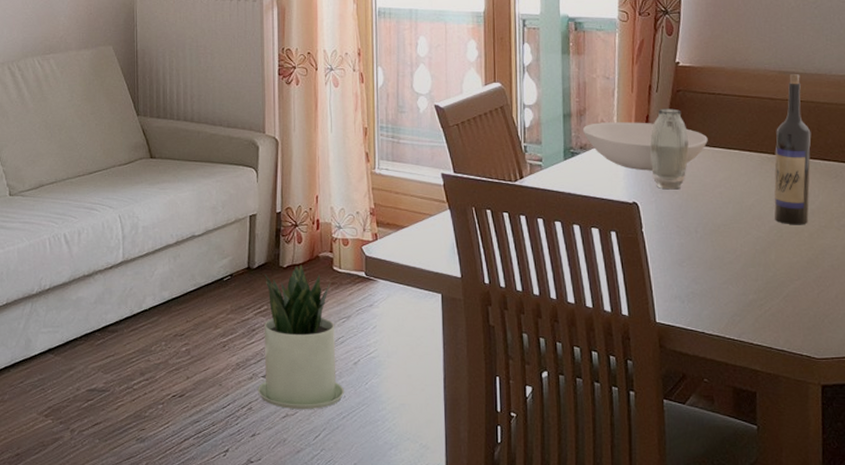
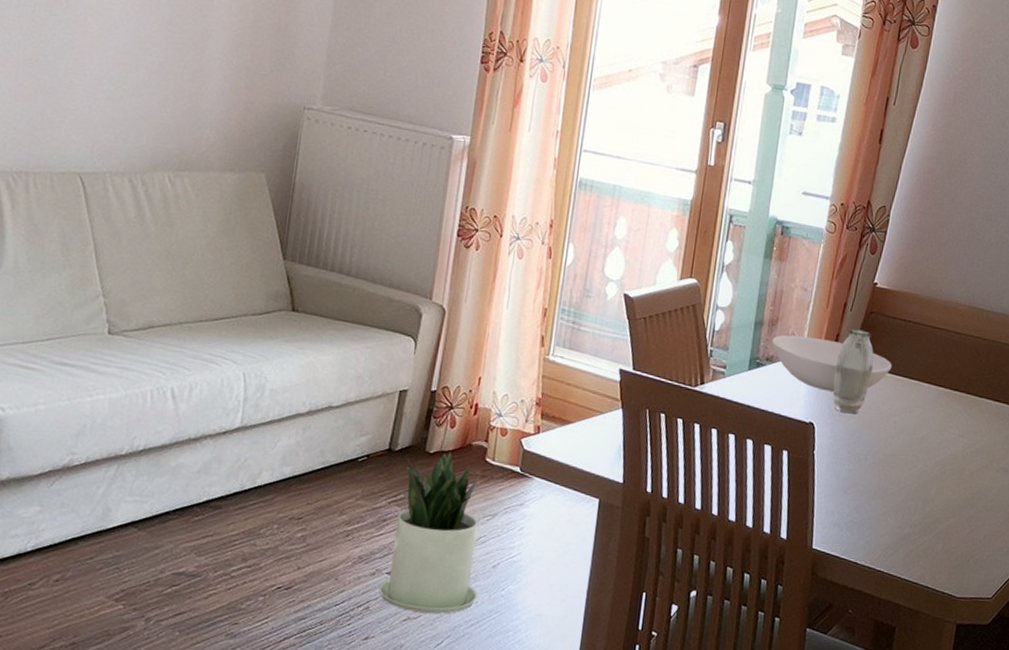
wine bottle: present [774,73,811,225] -> none [941,310,988,463]

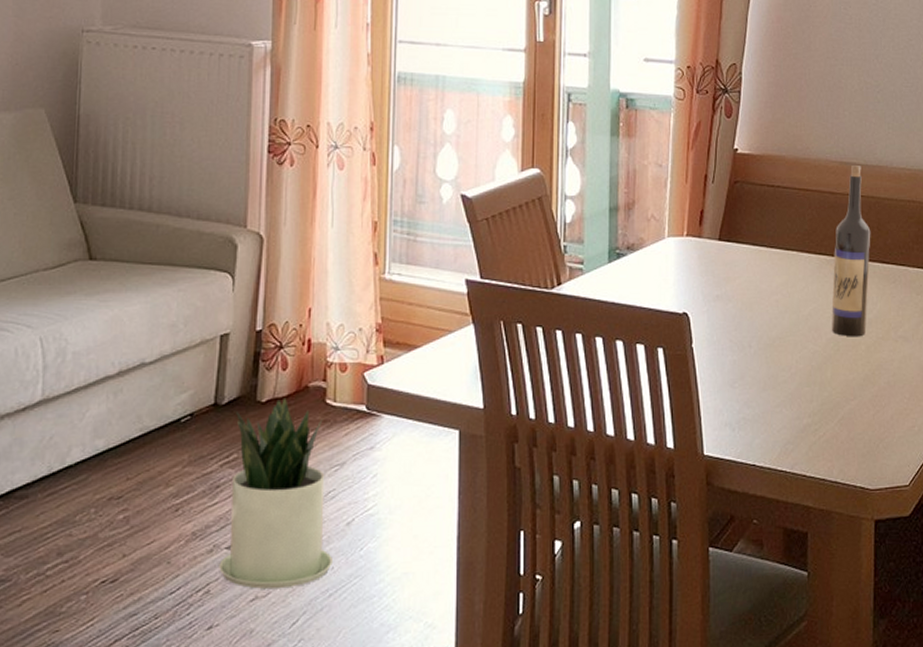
bowl: present [771,335,892,392] -> none [630,218,765,275]
vase: present [833,328,874,414] -> none [704,202,745,298]
wine bottle: none [941,310,988,463] -> present [831,164,871,337]

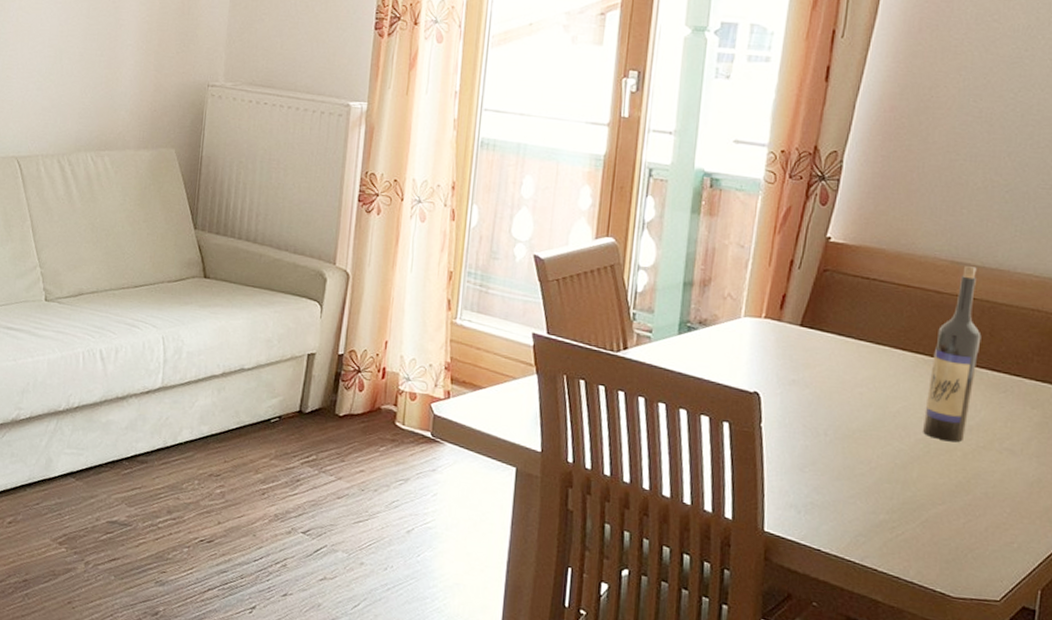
planter: present [219,398,332,589] -> none [295,415,393,576]

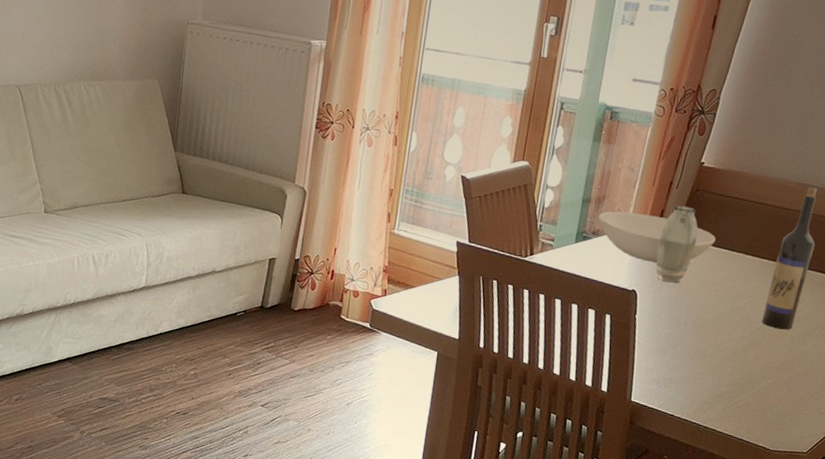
bowl: none [704,296,854,359] -> present [598,211,716,263]
vase: none [781,288,830,384] -> present [656,205,698,283]

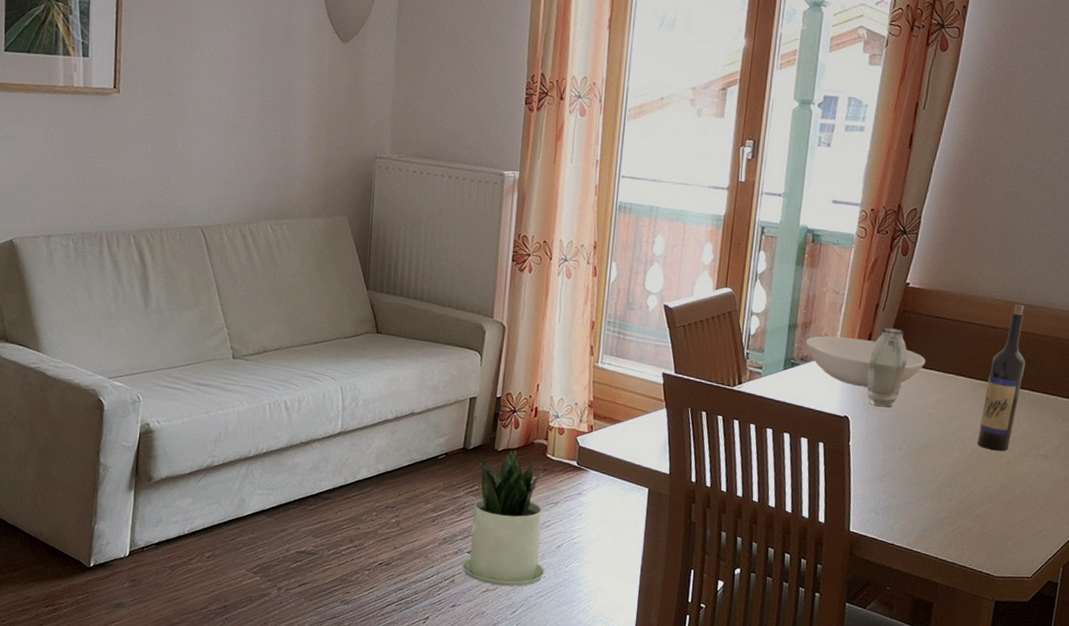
planter: none [255,309,337,440] -> present [462,449,545,586]

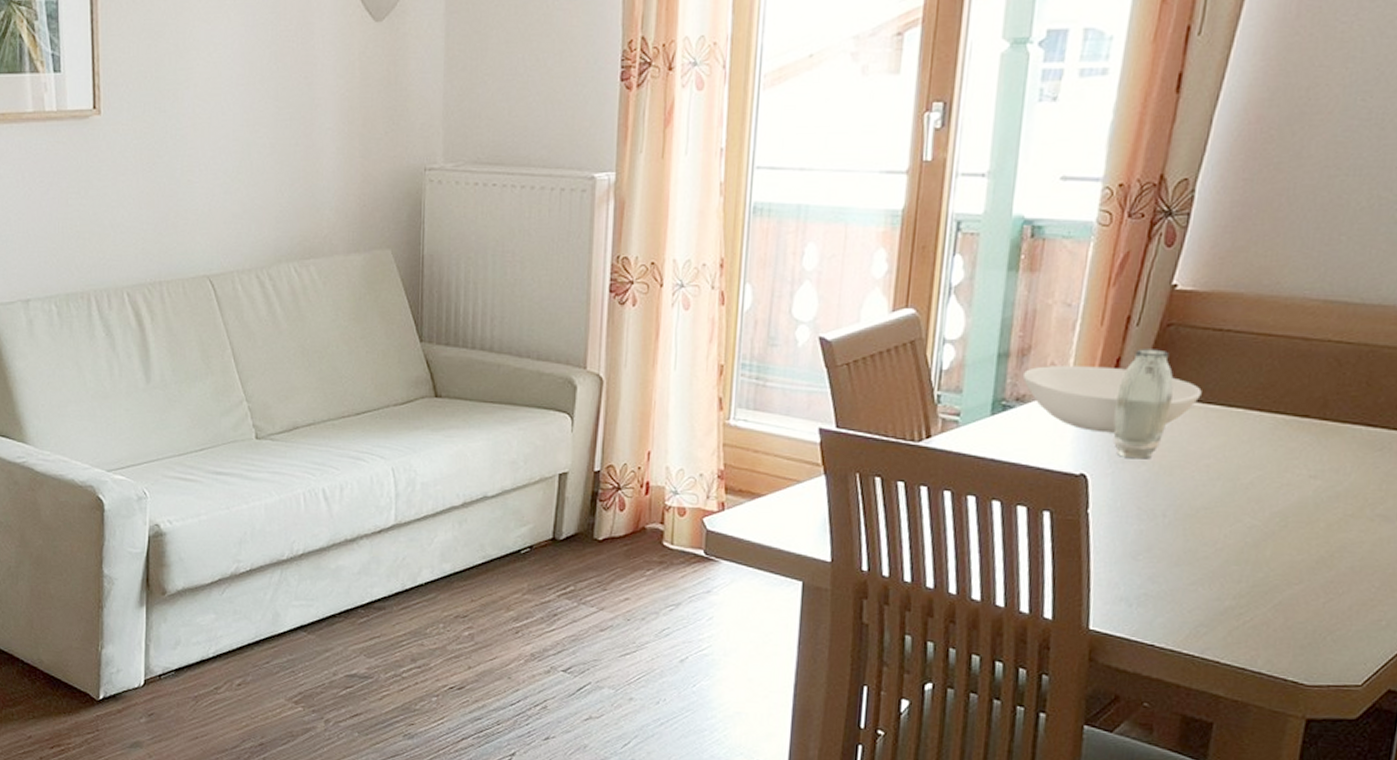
planter: present [462,449,545,586] -> none [556,537,665,713]
wine bottle: present [977,304,1026,451] -> none [1280,303,1357,512]

